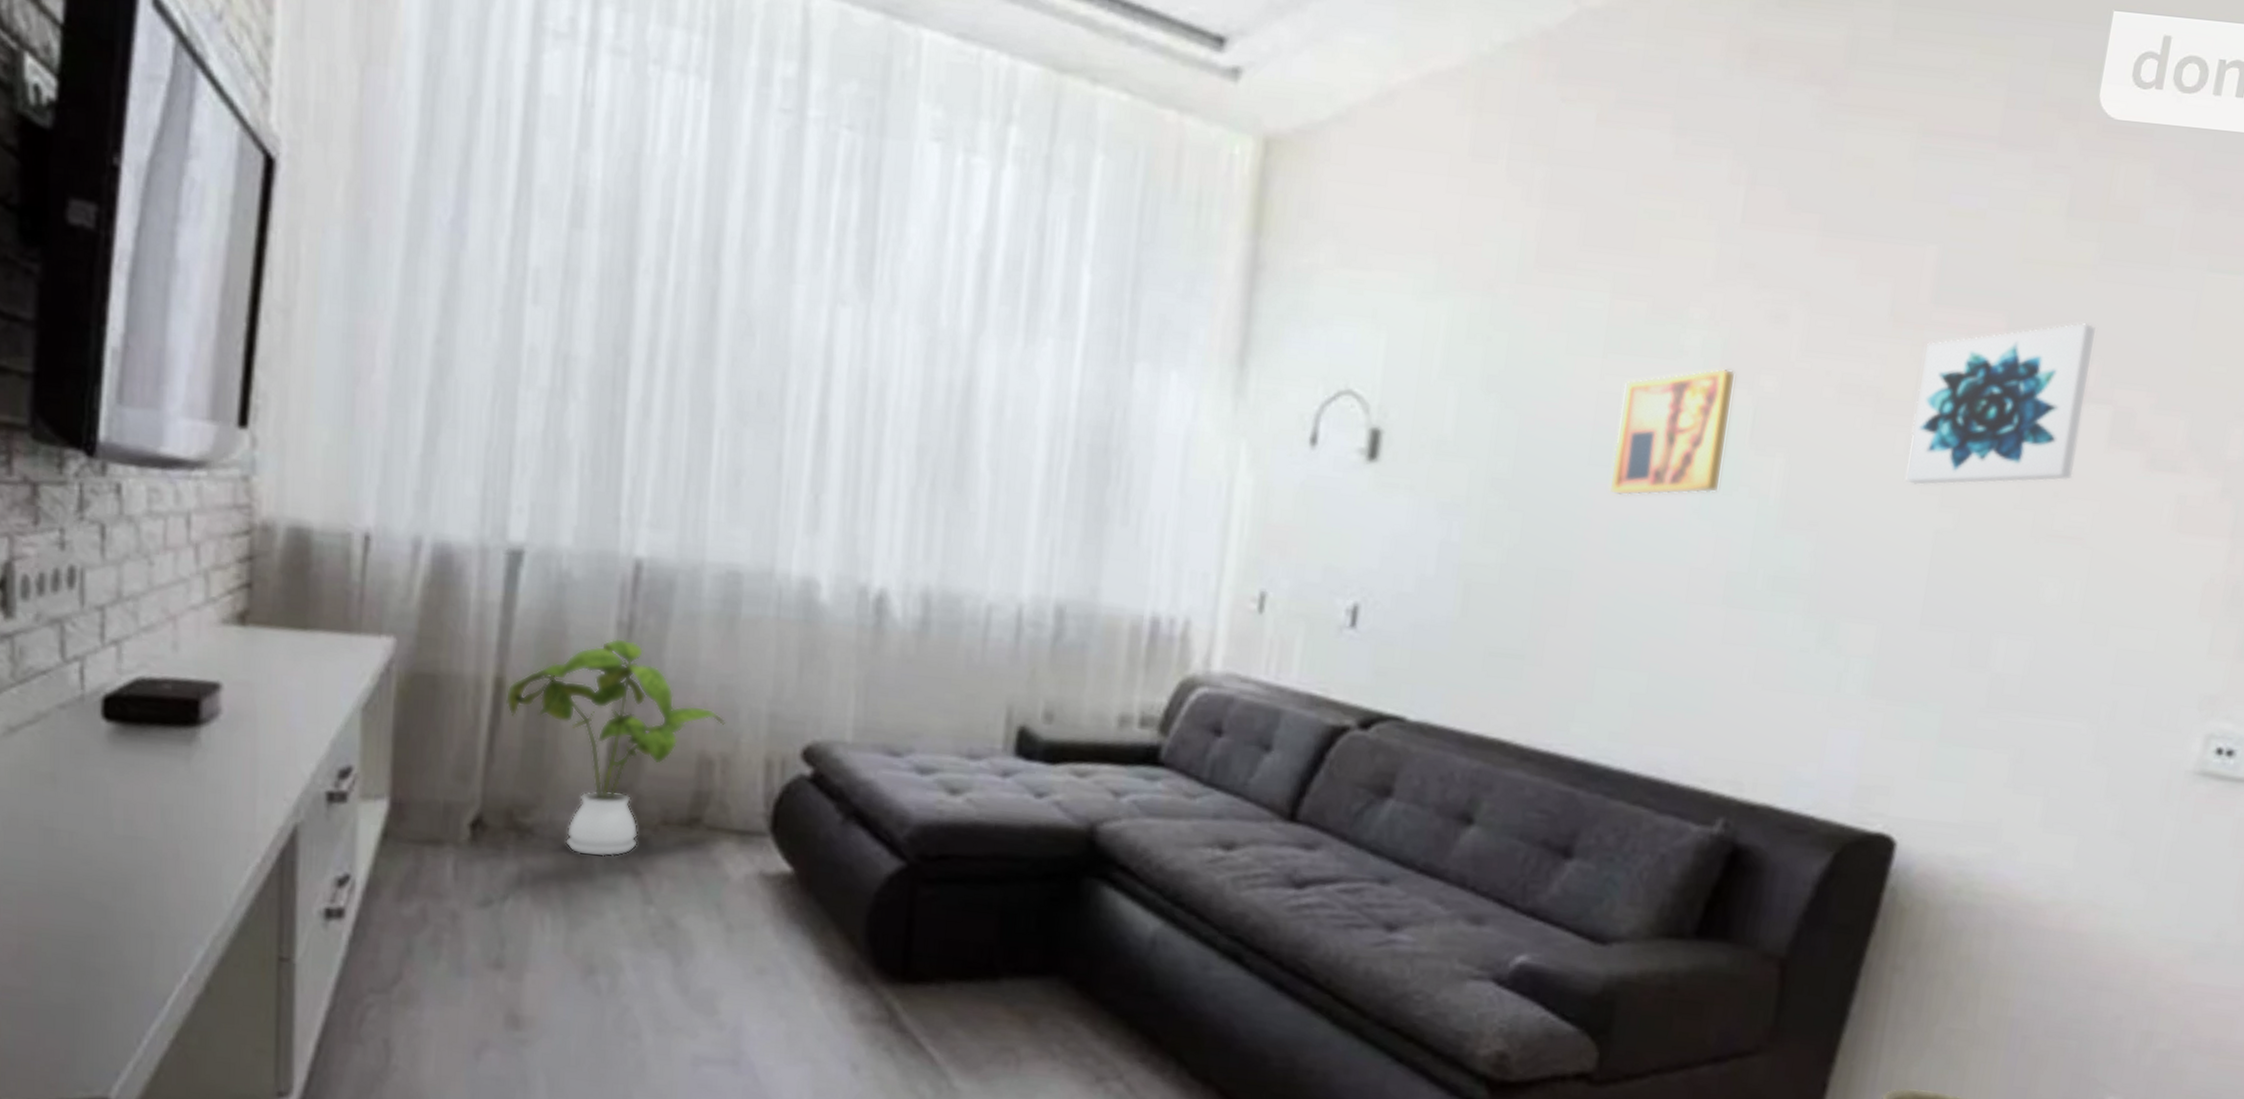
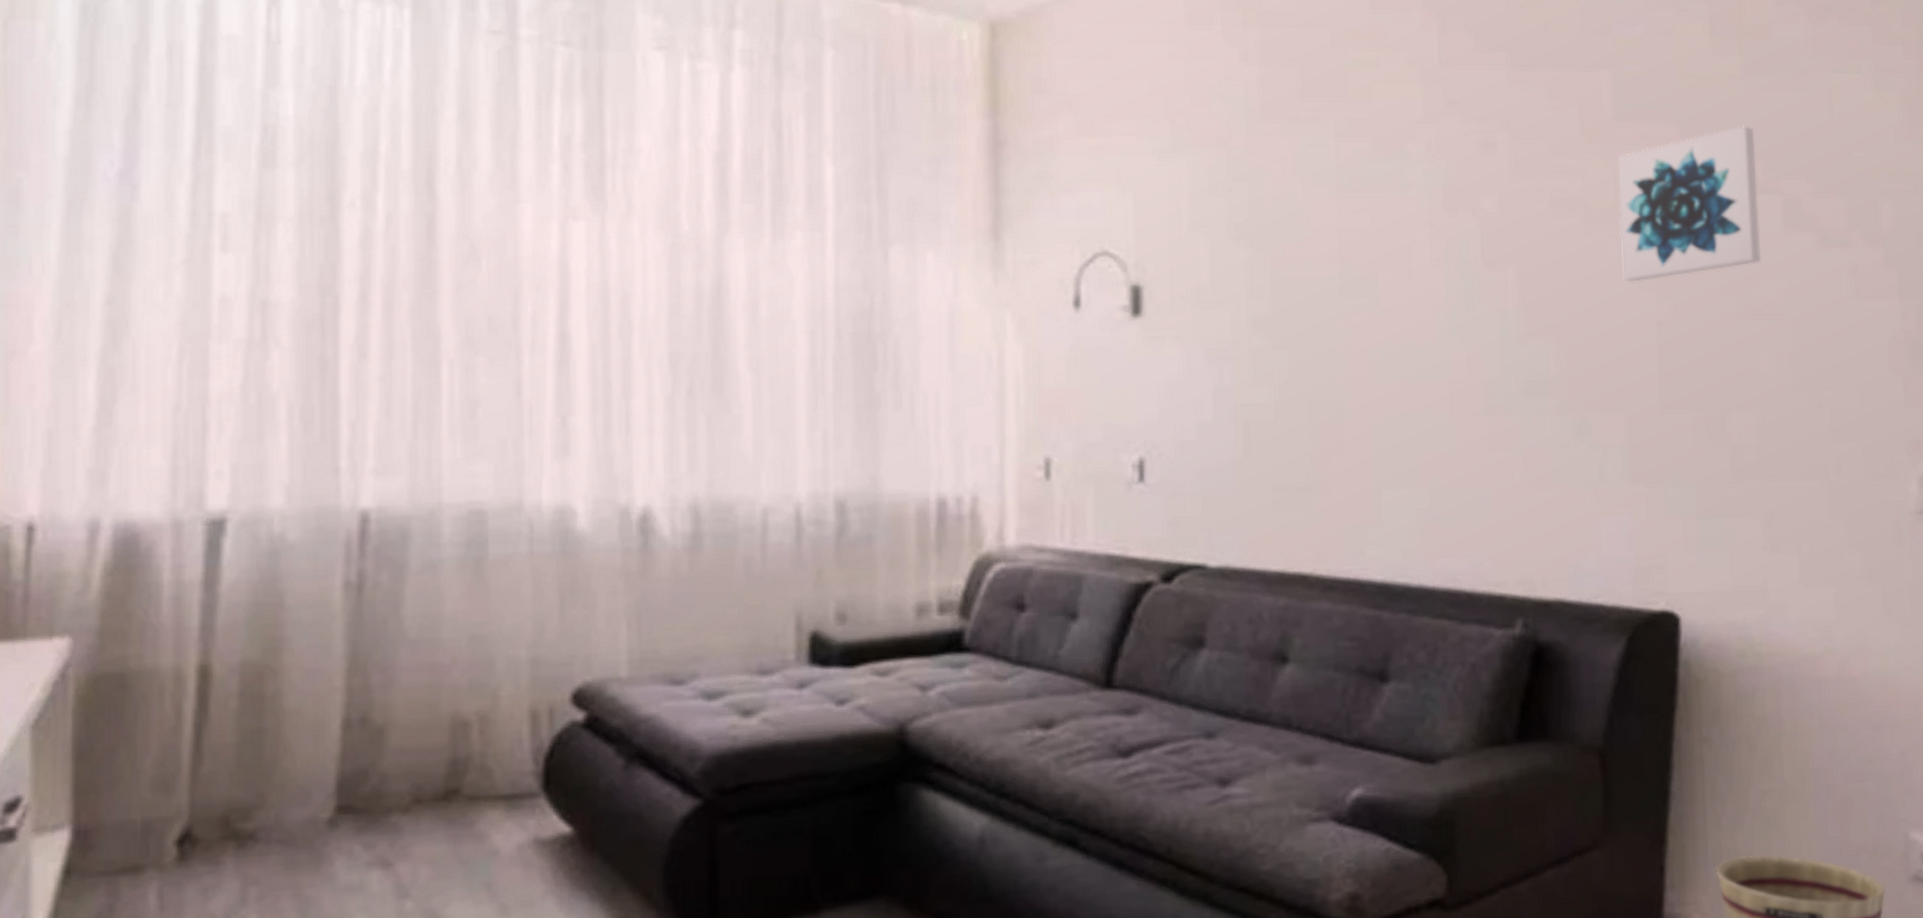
house plant: present [505,637,725,858] -> none [213,600,480,855]
wall art: present [1608,368,1736,496] -> none [1360,195,1463,323]

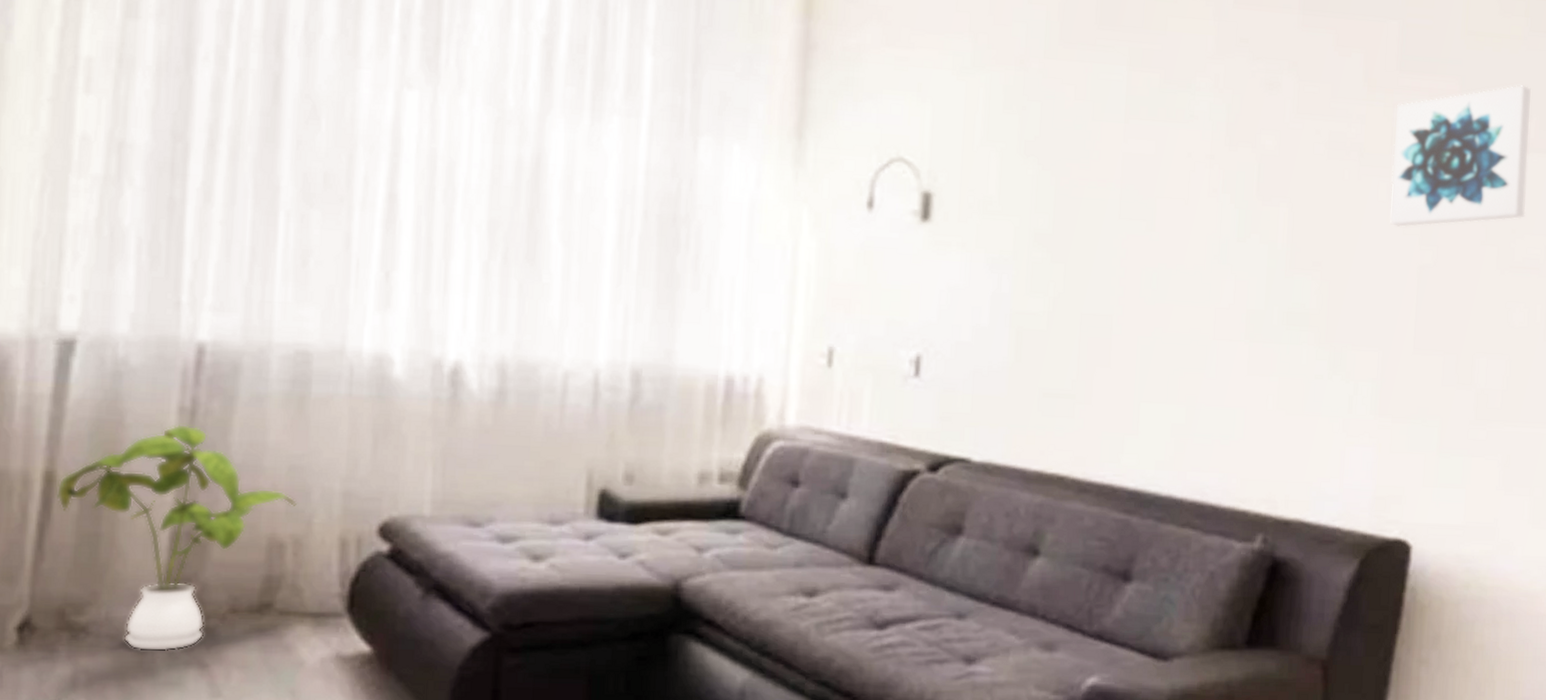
house plant: none [213,600,480,855] -> present [56,423,297,652]

